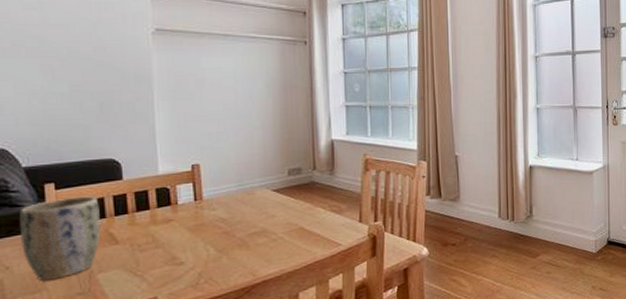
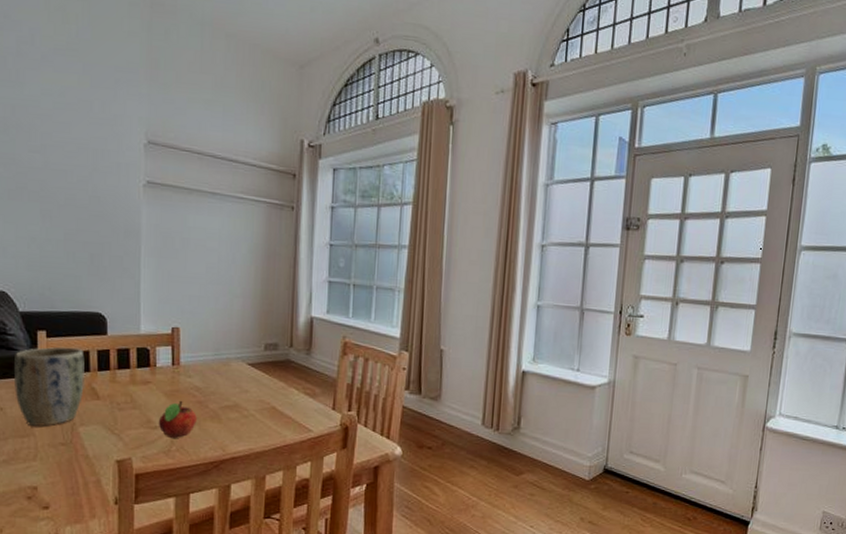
fruit: none [183,233,224,272] -> present [158,400,197,439]

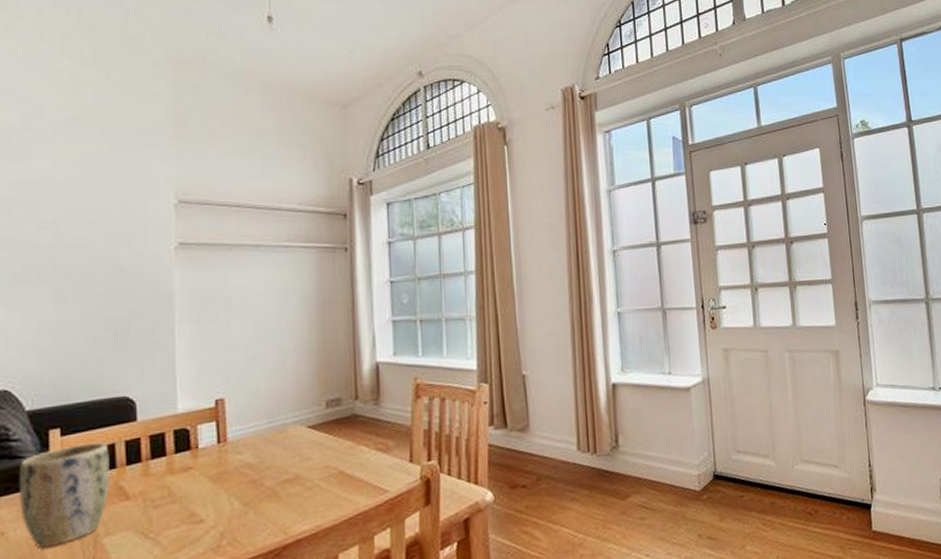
fruit: present [158,400,197,439] -> none [203,482,251,532]

